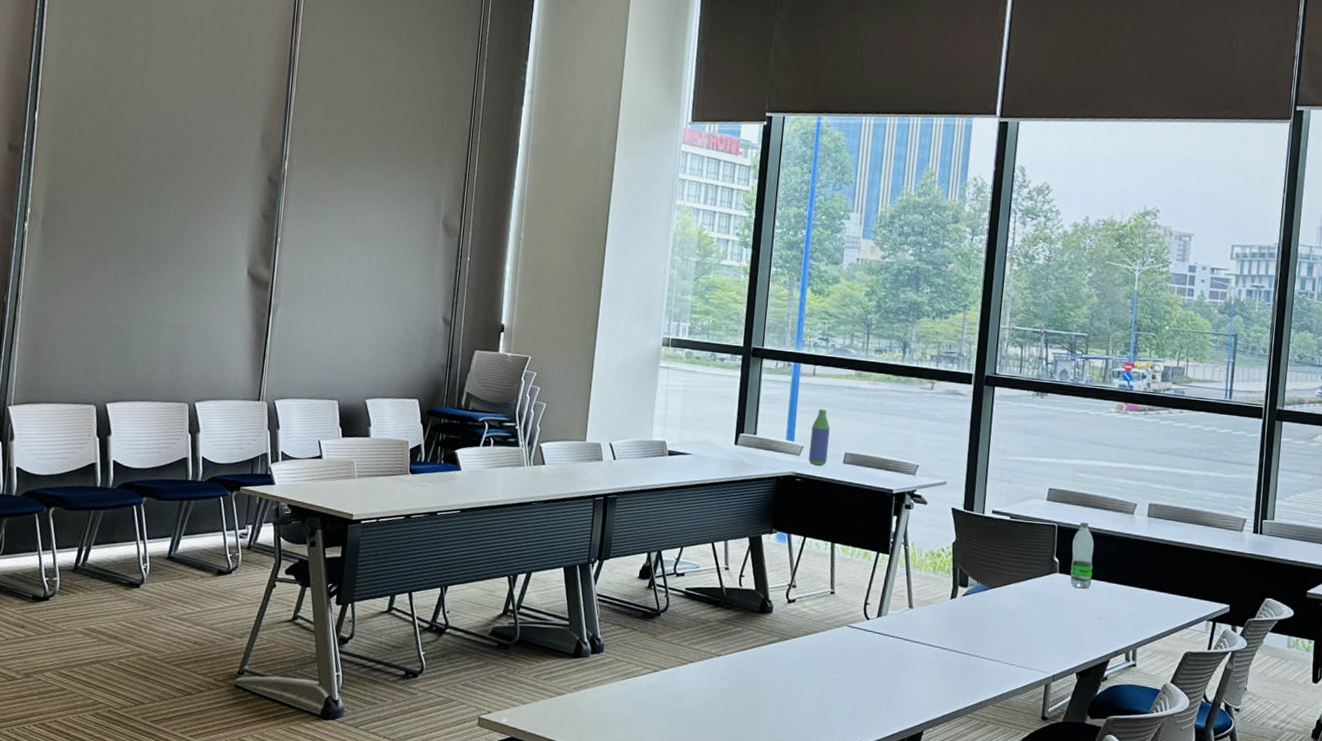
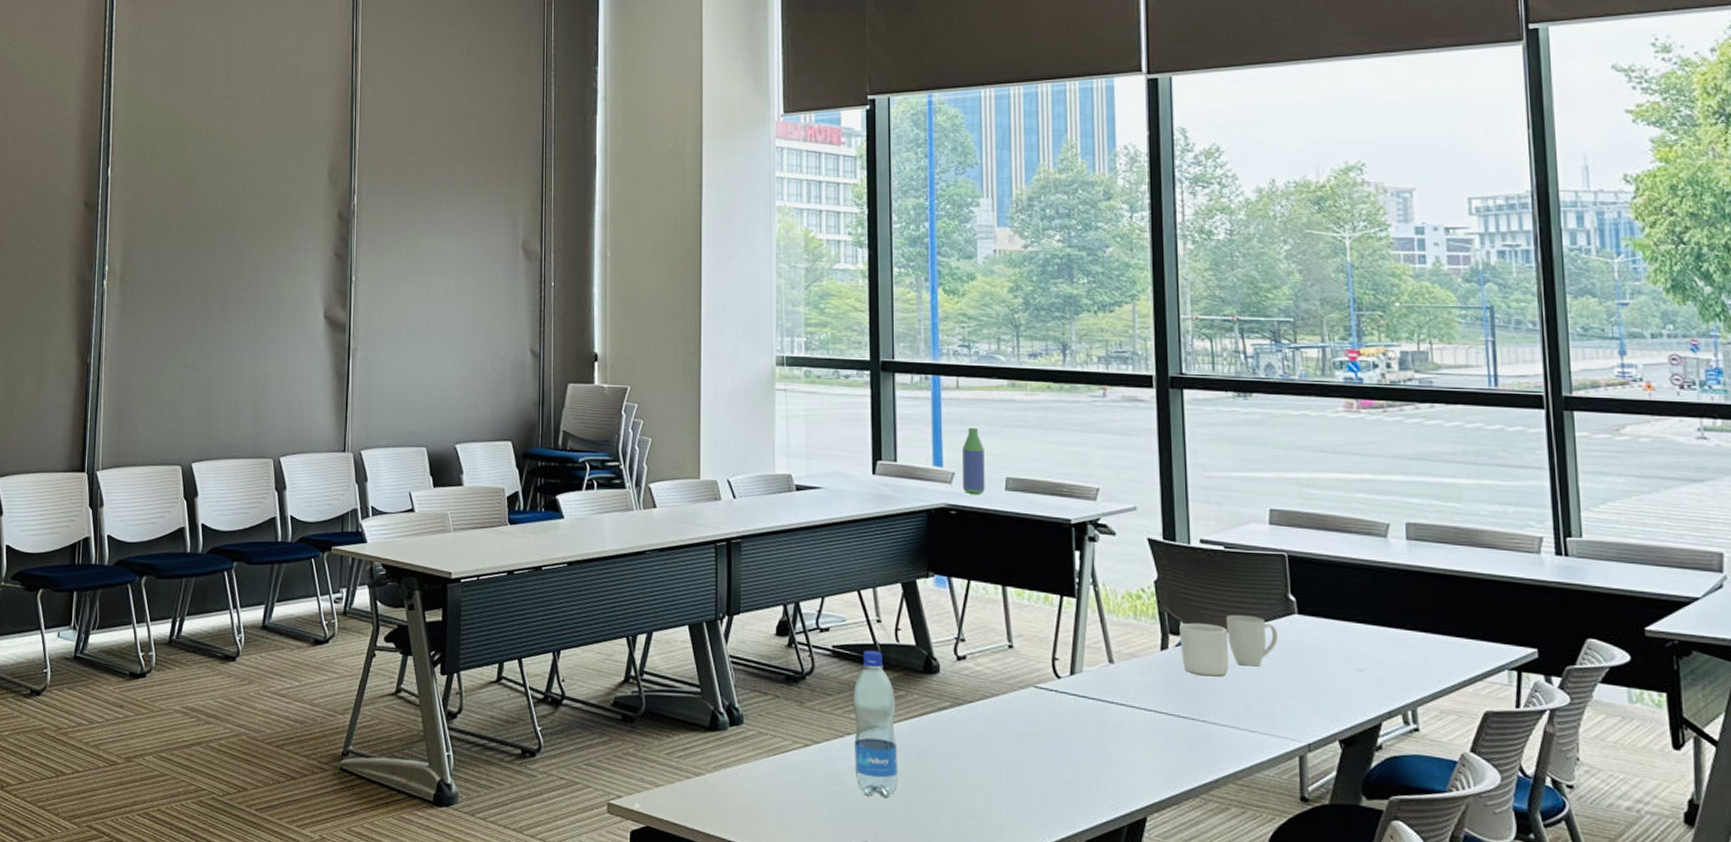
bottle: none [693,592,734,715] -> present [853,650,898,799]
mug: none [966,577,1004,621] -> present [1179,622,1228,677]
mug: none [1003,572,1042,614] -> present [1227,615,1279,667]
bottle: present [1070,522,1095,589] -> none [1310,550,1343,634]

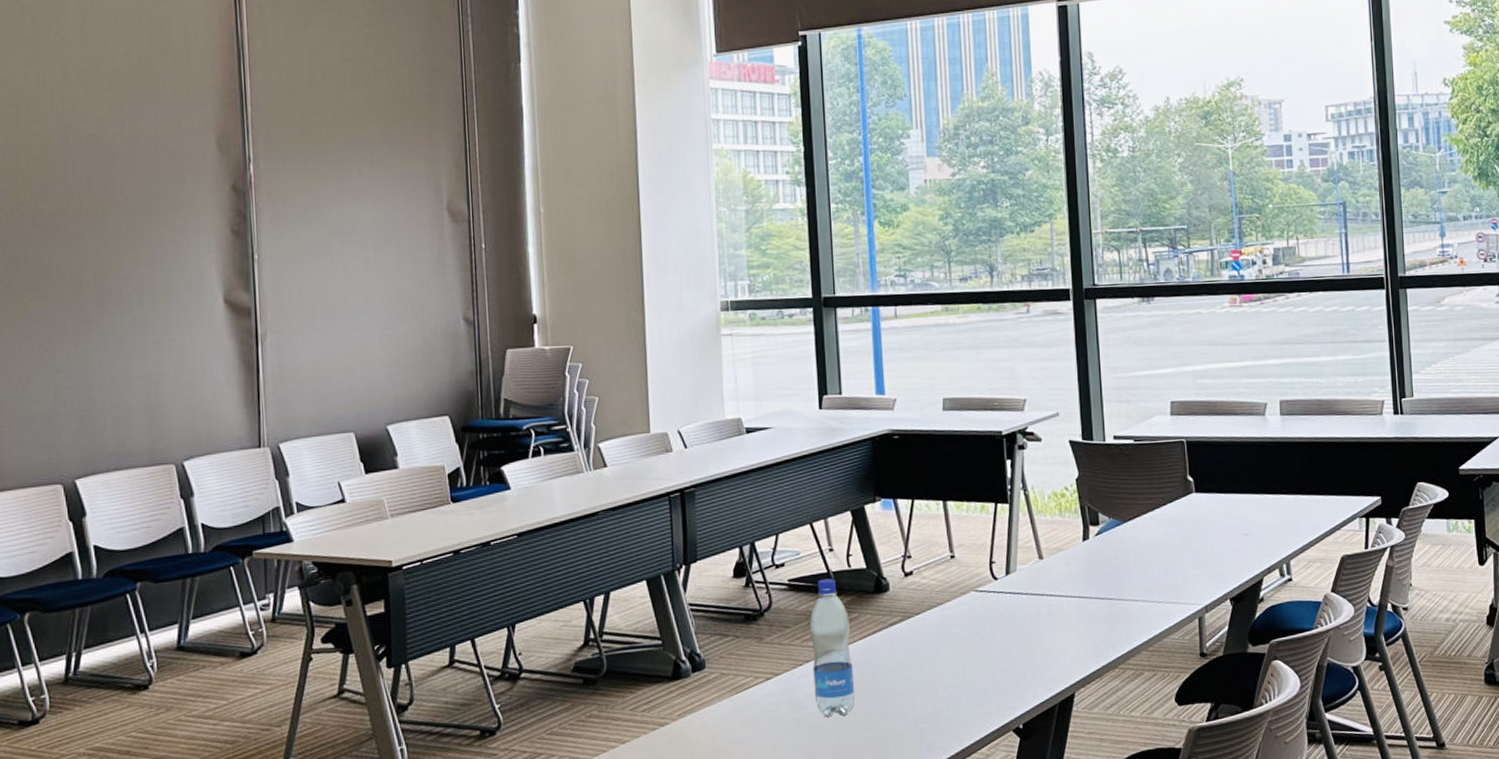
bottle: present [962,427,985,494] -> none [902,353,925,418]
mug: present [1179,622,1228,677] -> none [1098,511,1140,559]
mug: present [1227,615,1279,667] -> none [1137,499,1180,545]

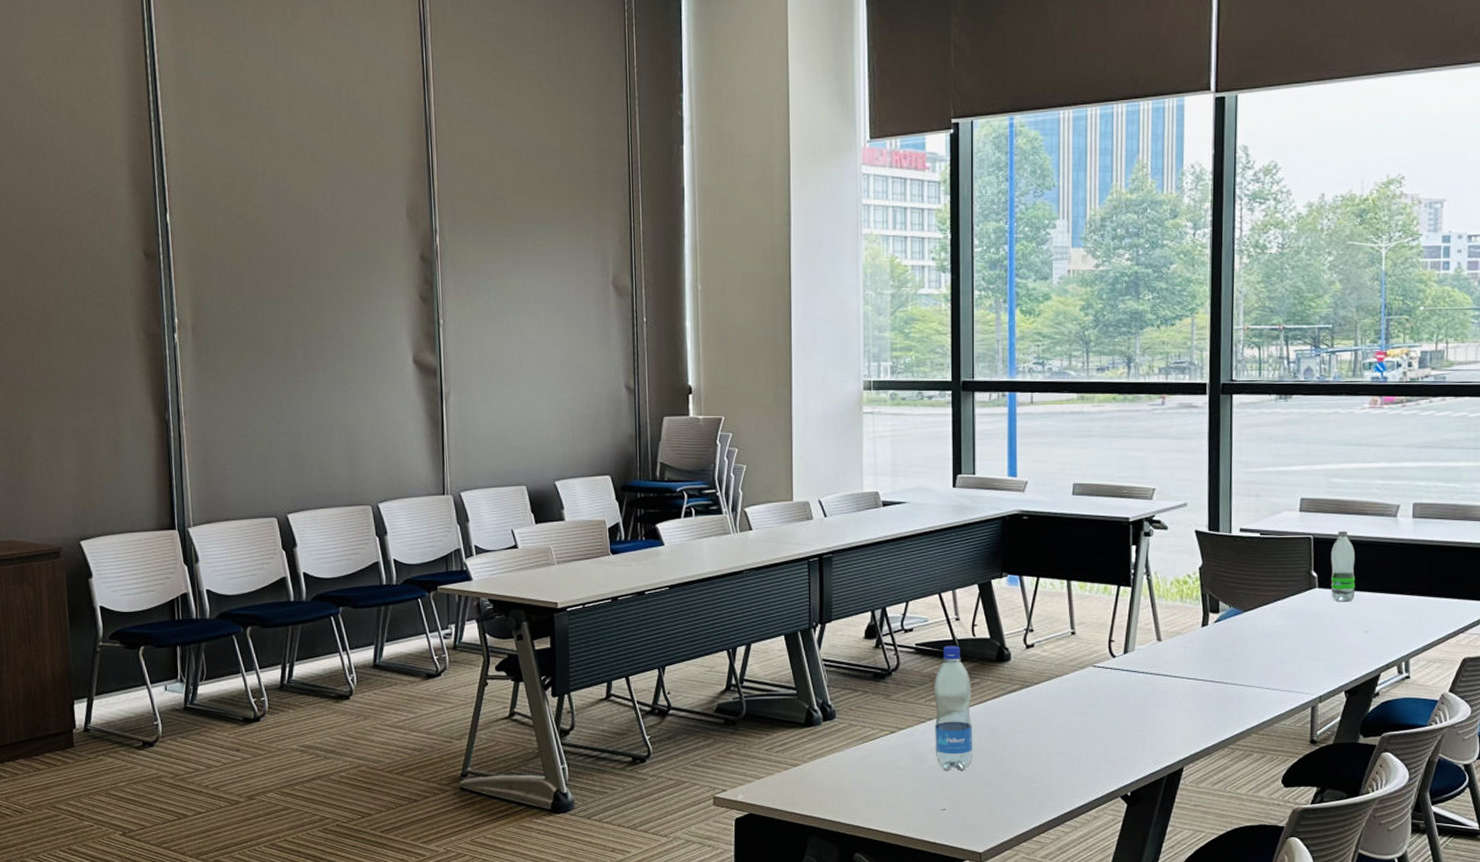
bottle: none [1205,433,1232,506] -> present [1331,531,1356,602]

